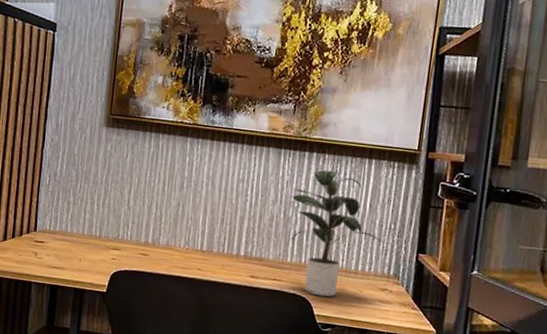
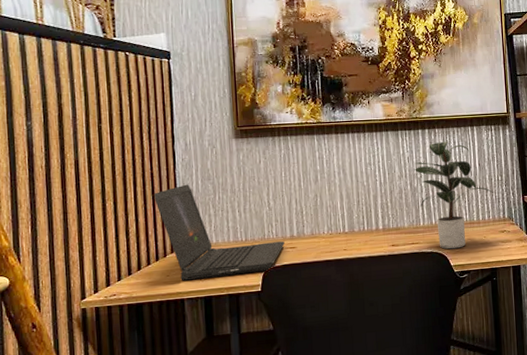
laptop computer: none [19,166,138,273] -> present [153,184,285,281]

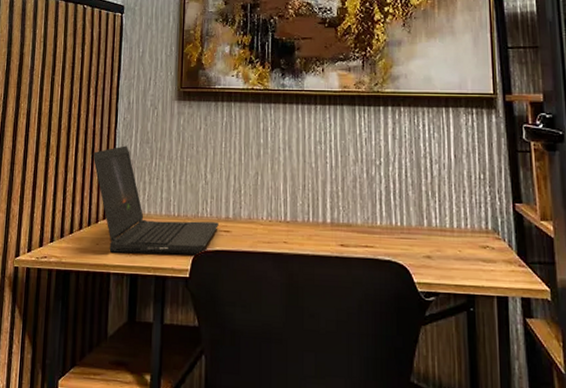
potted plant: present [414,141,493,250] -> none [372,123,472,261]

